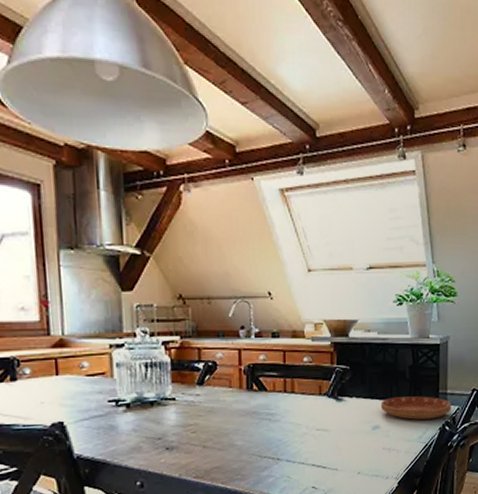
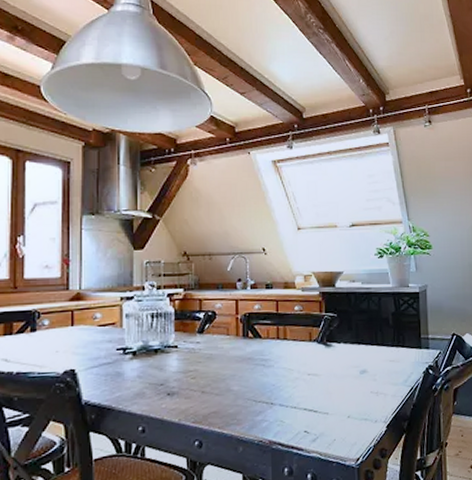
saucer: present [380,396,452,420] -> none [366,341,434,364]

